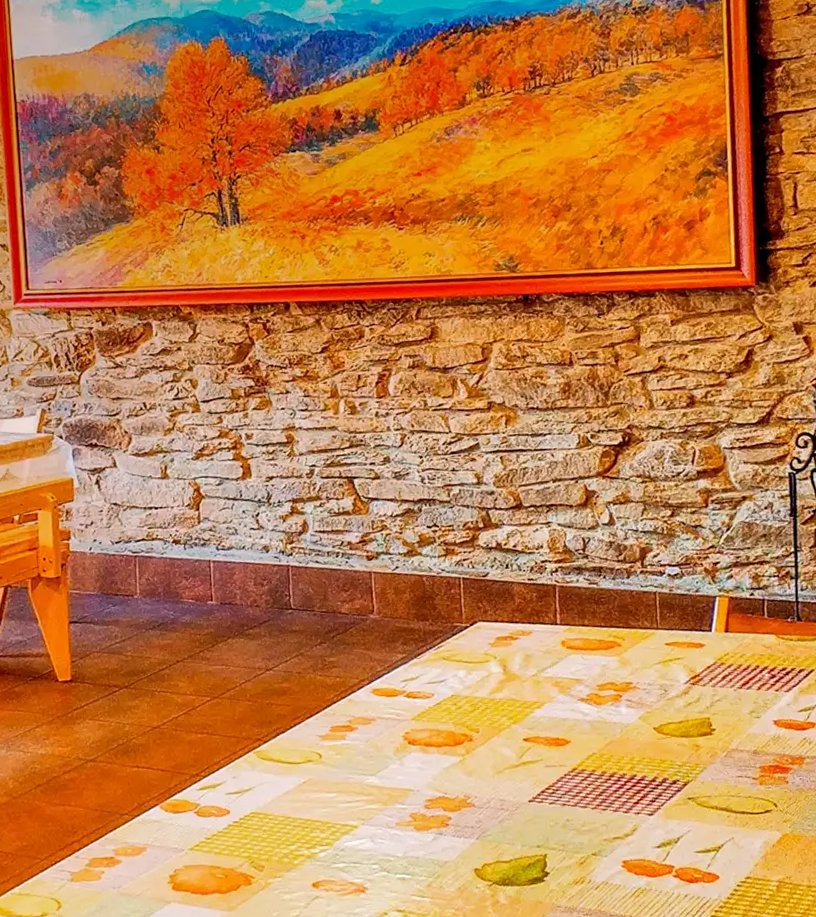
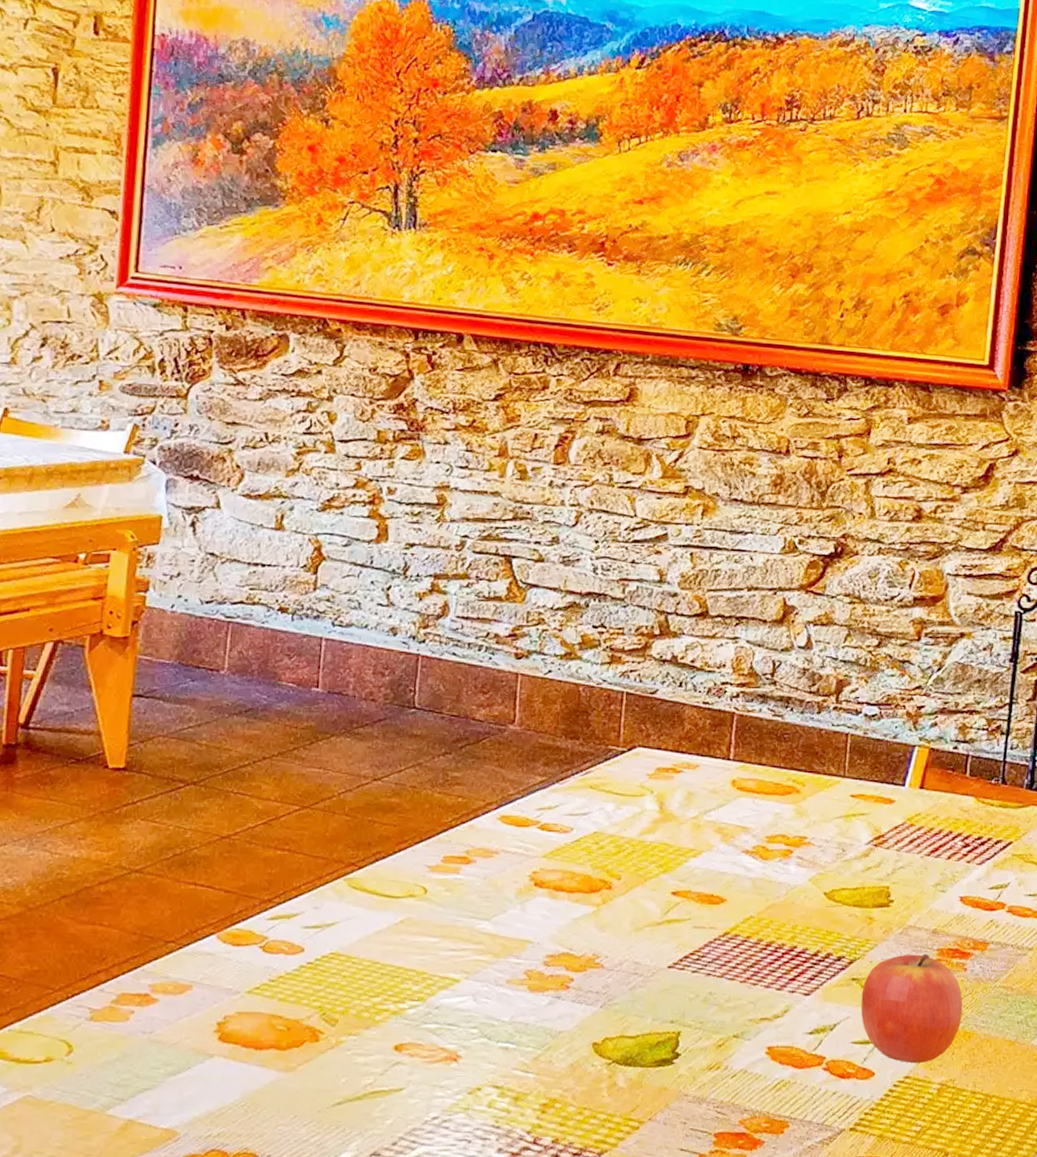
apple: none [698,771,790,865] -> present [860,953,963,1063]

